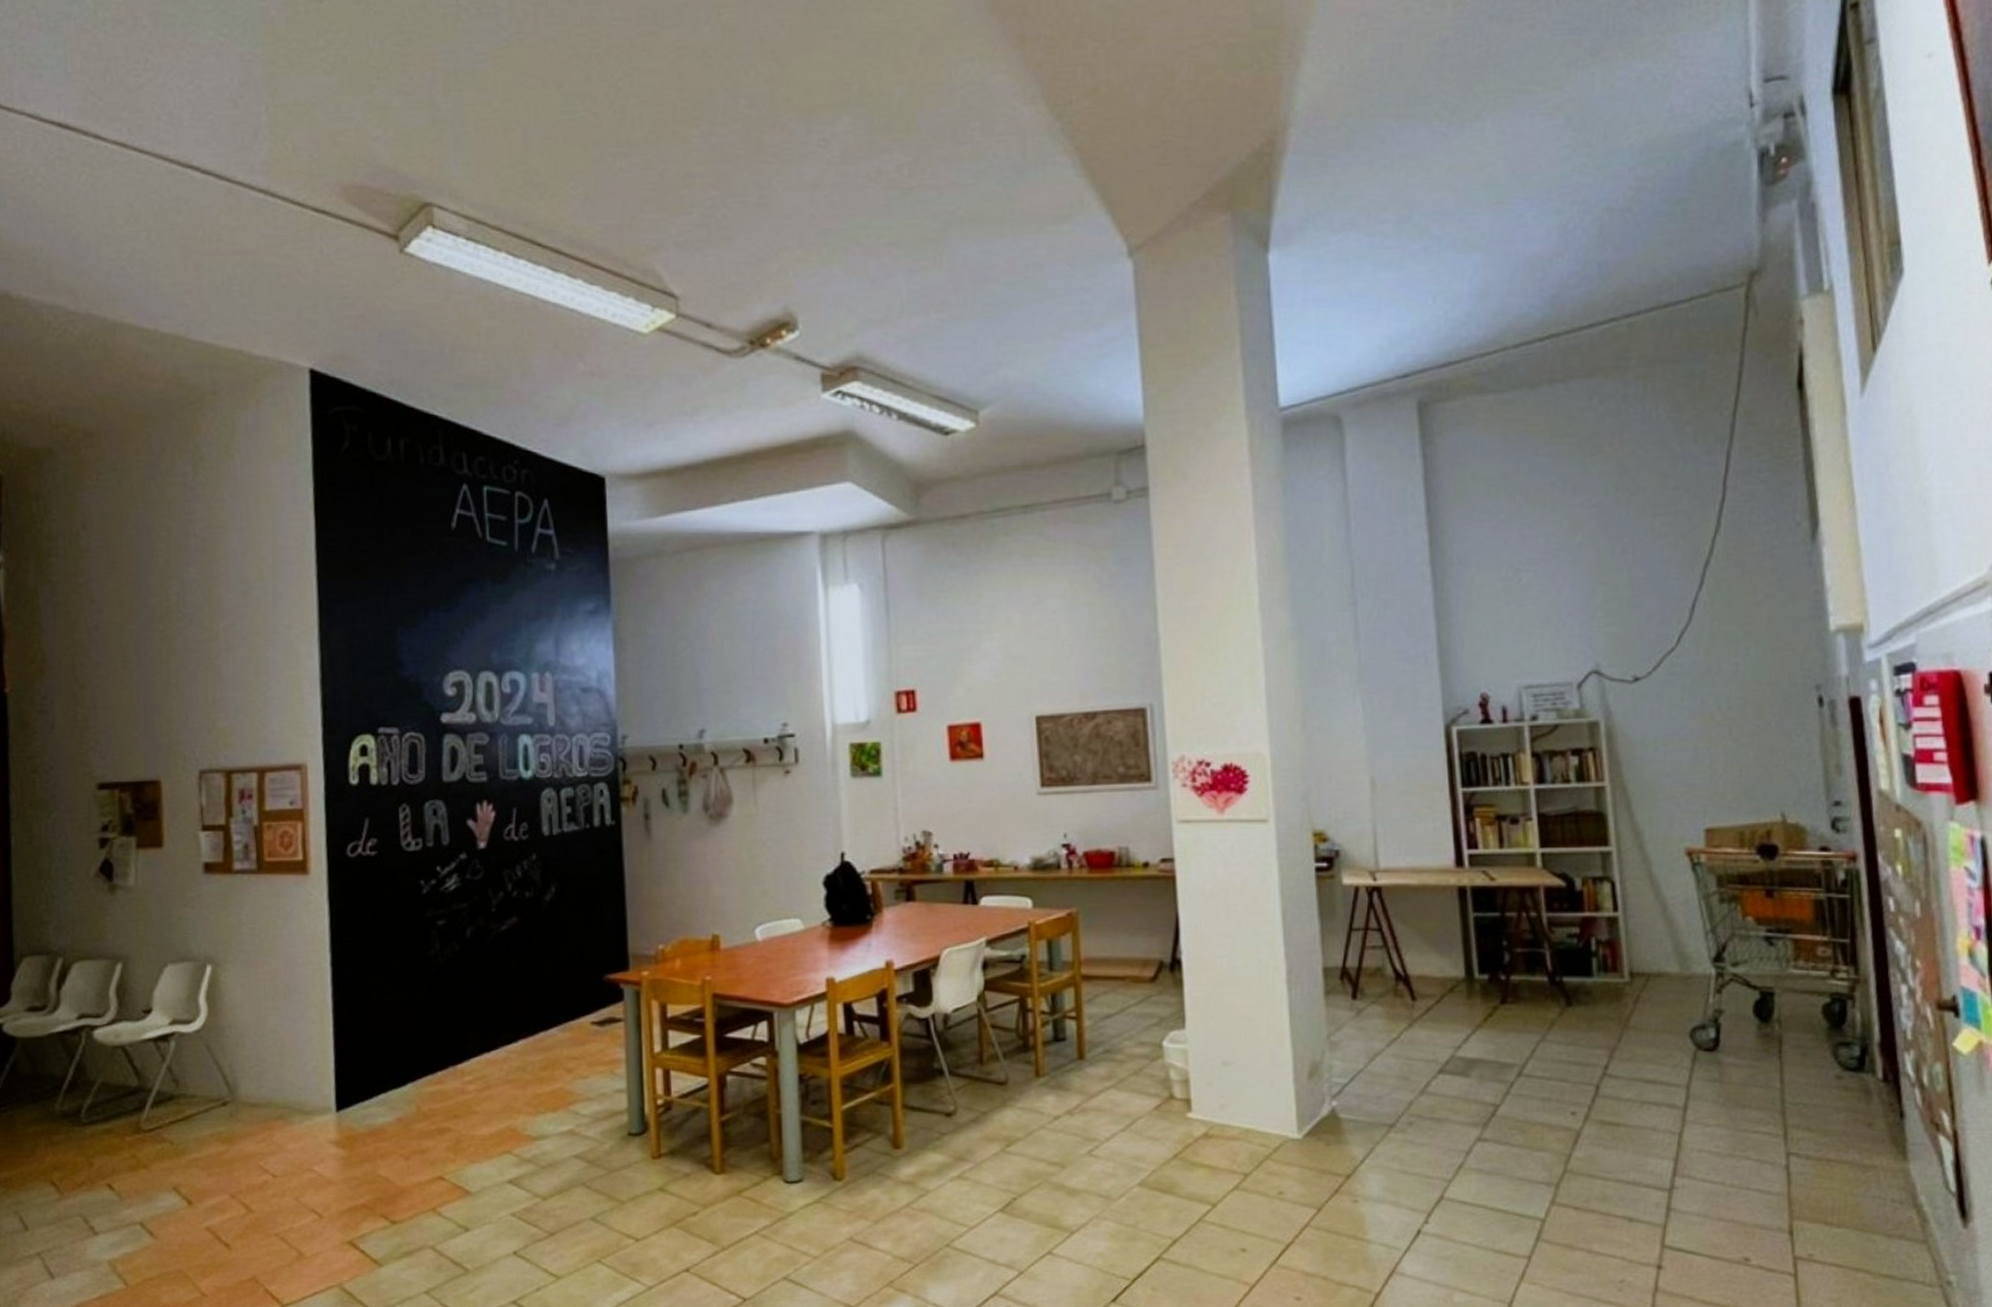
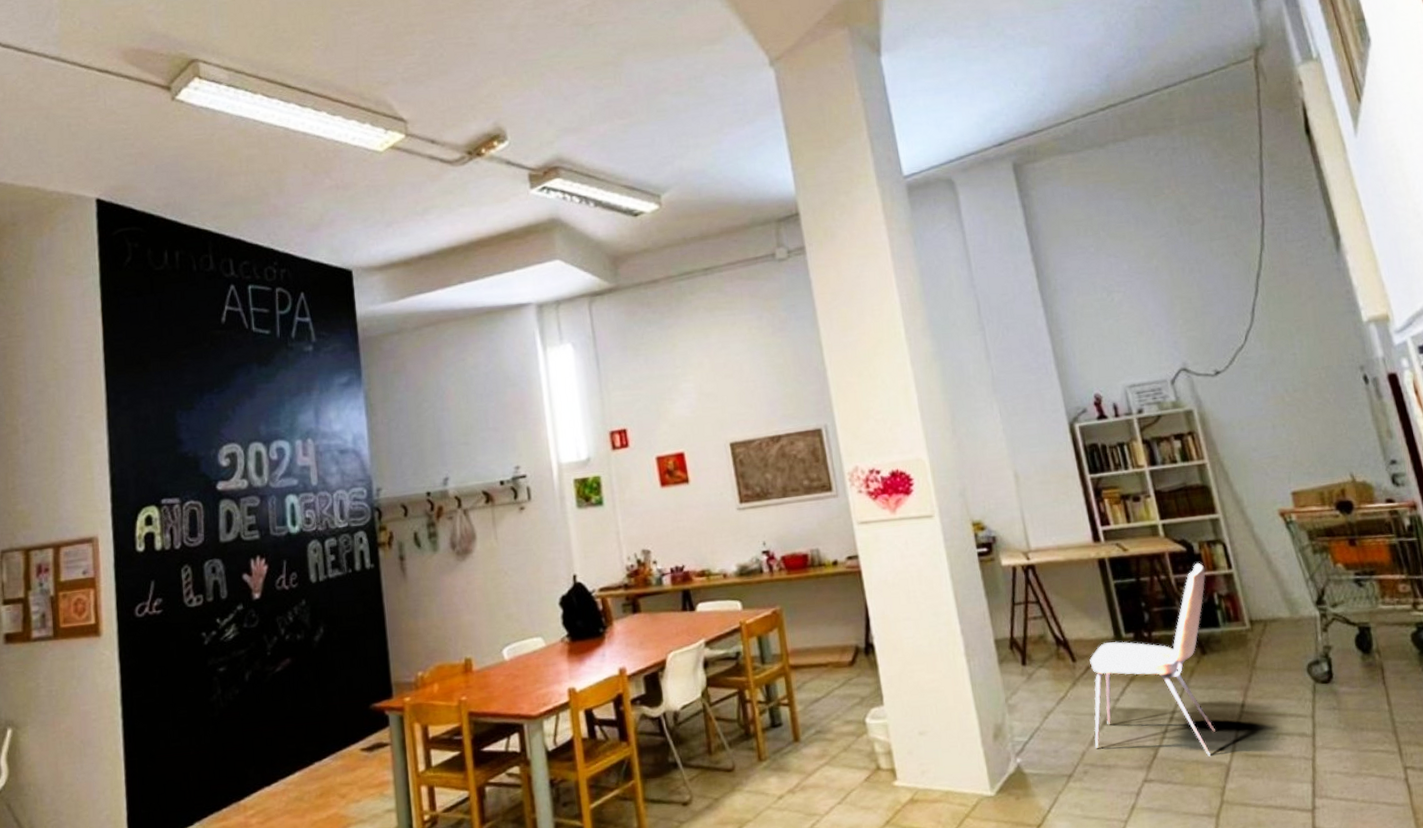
dining chair: none [1424,901,1586,1120] -> present [1089,562,1215,756]

